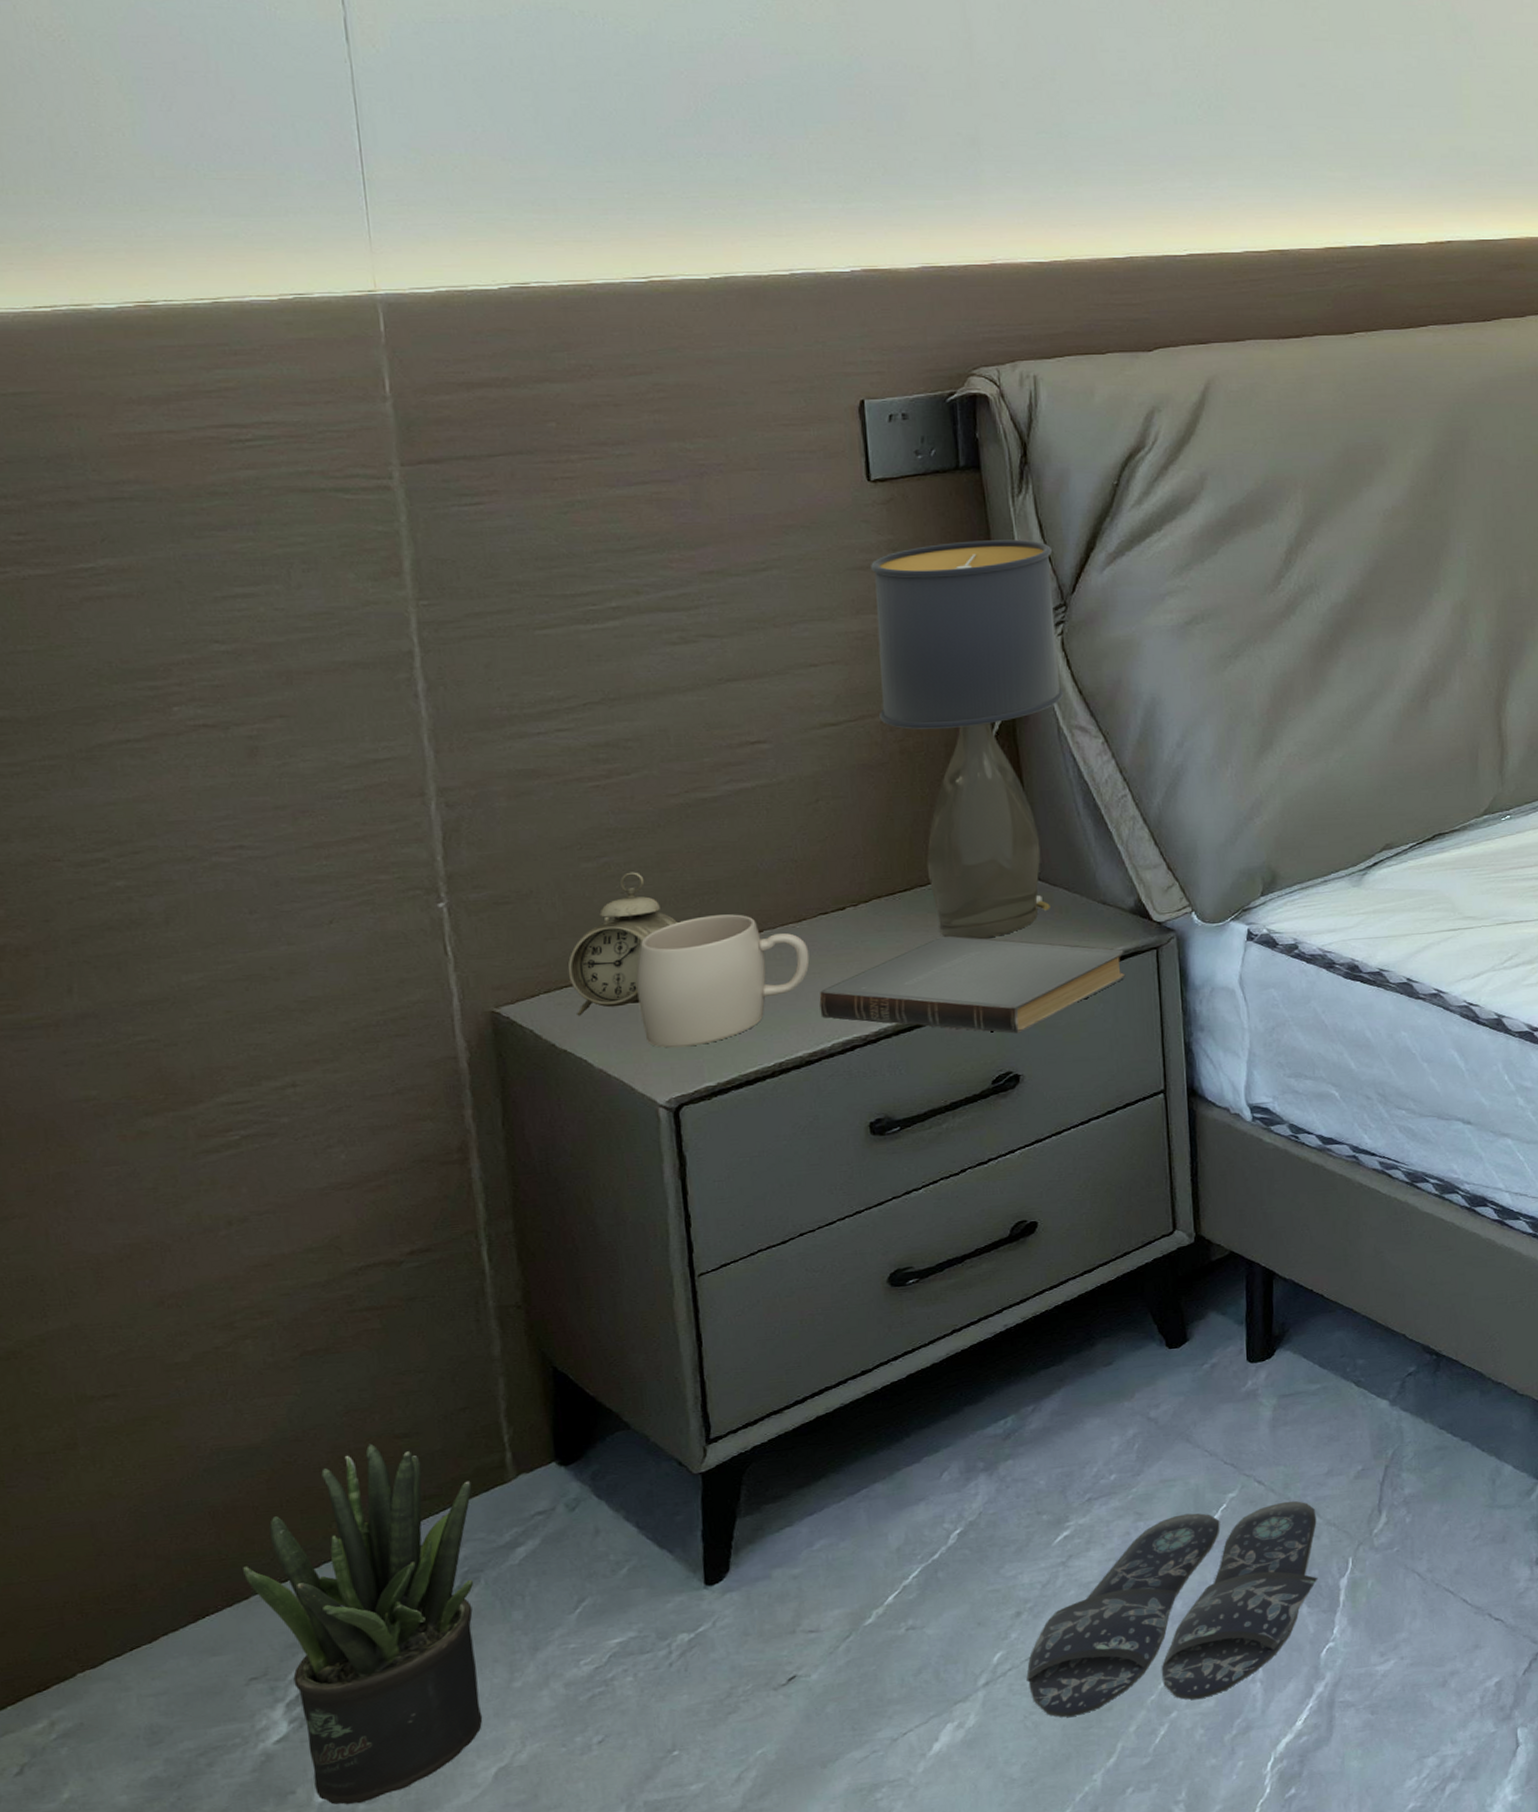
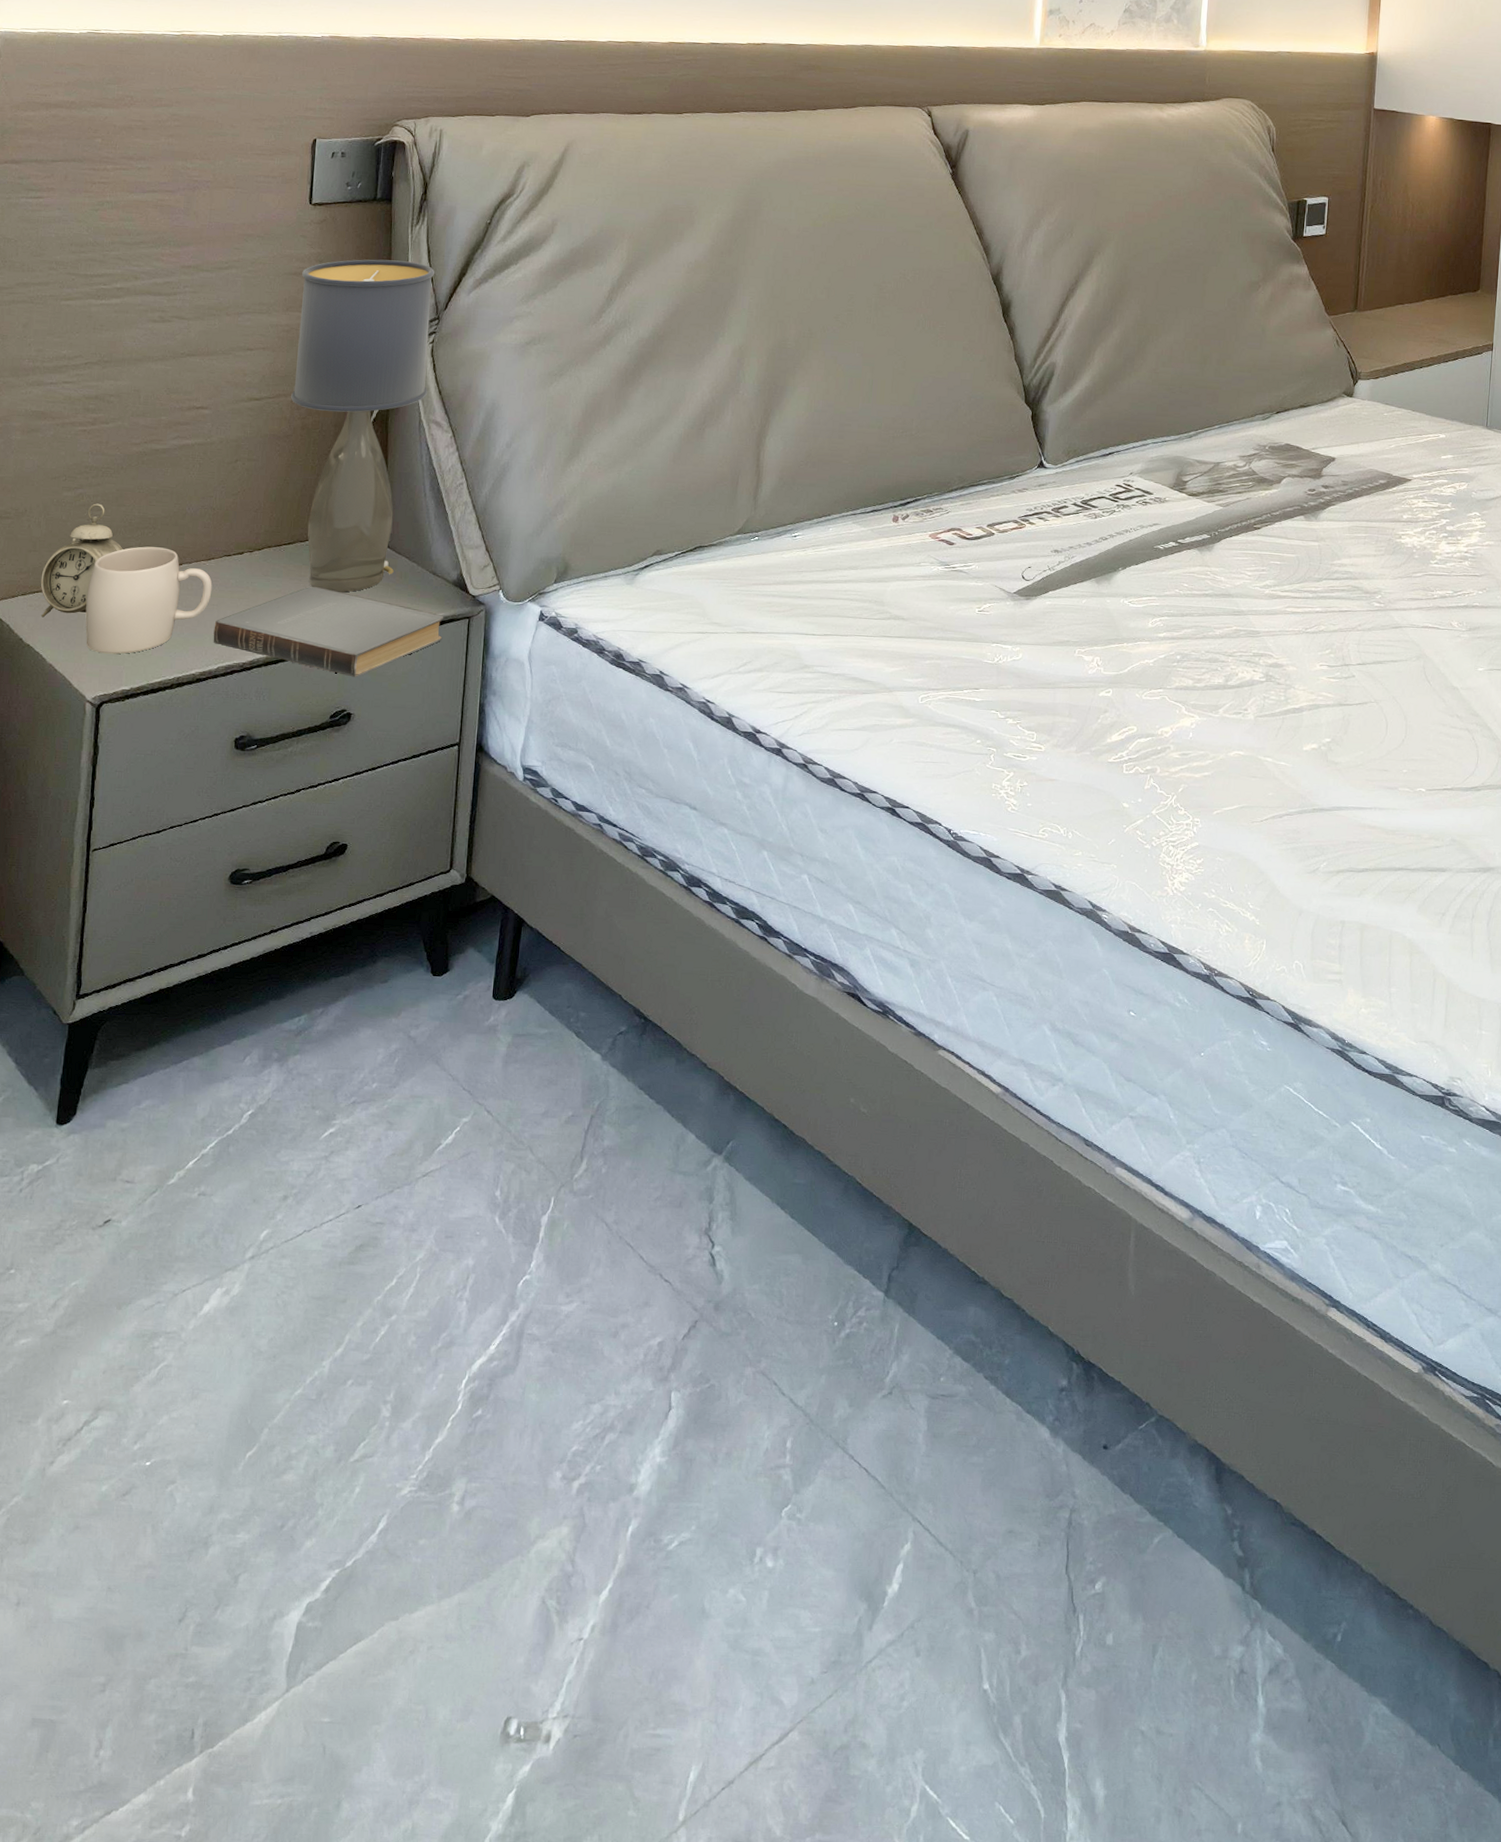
slippers: present [1026,1501,1319,1718] -> none [283,1130,530,1308]

